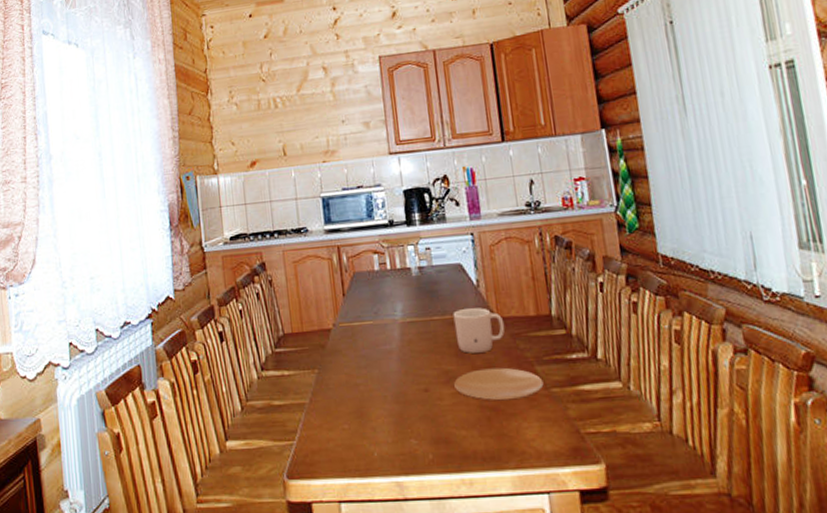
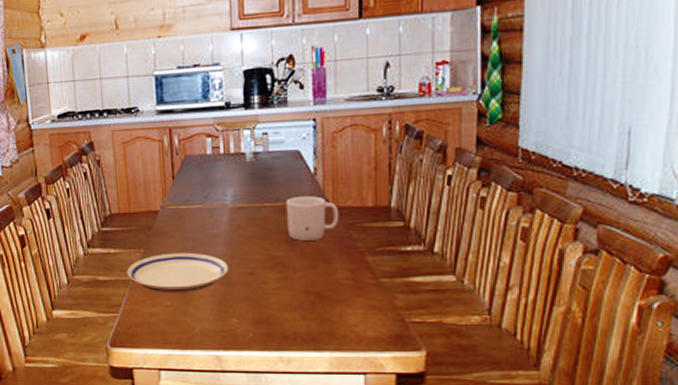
plate: none [302,370,404,416] -> present [127,252,229,294]
plate: present [454,367,544,402] -> none [281,256,373,289]

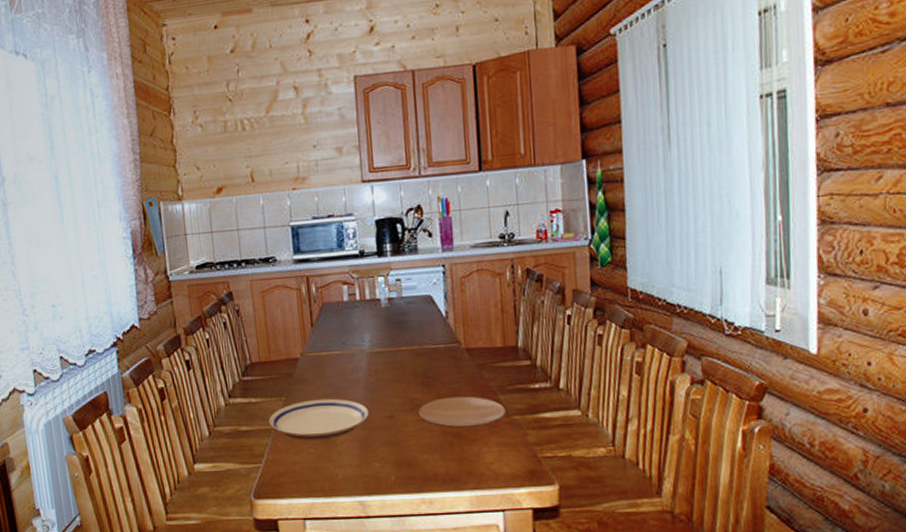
plate: none [281,256,373,289] -> present [419,396,506,429]
mug: present [286,196,340,241] -> none [420,339,472,383]

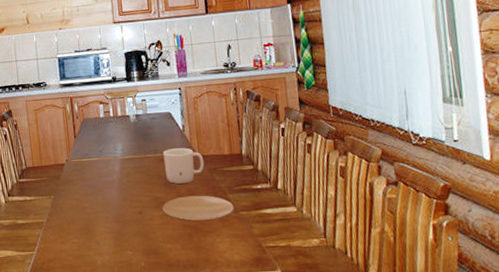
plate: present [269,398,369,441] -> none [41,197,122,232]
mug: none [420,339,472,383] -> present [163,148,205,184]

